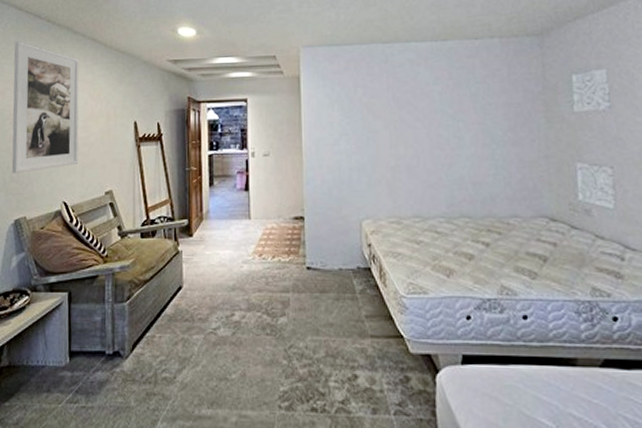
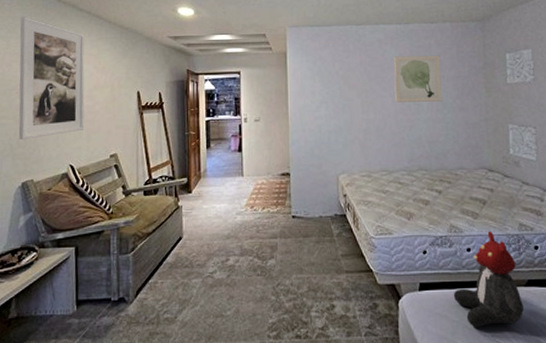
wall art: none [428,78,489,135] -> present [393,55,442,102]
teddy bear: none [505,295,599,414] -> present [453,231,524,327]

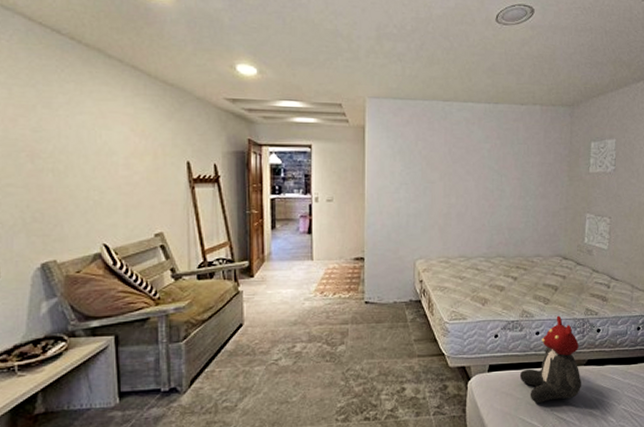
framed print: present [18,17,85,139] -> none [25,59,119,213]
wall art: present [393,55,442,102] -> none [479,138,527,188]

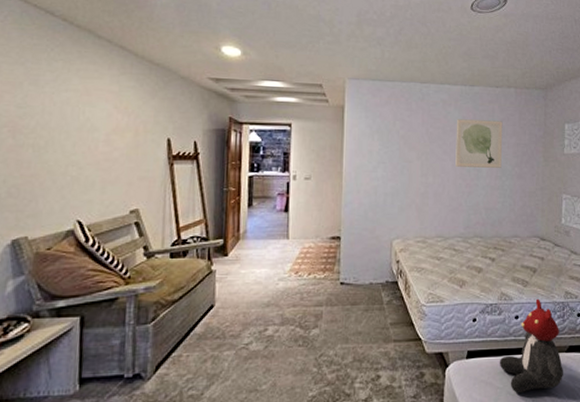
wall art: none [479,138,527,188] -> present [455,119,503,168]

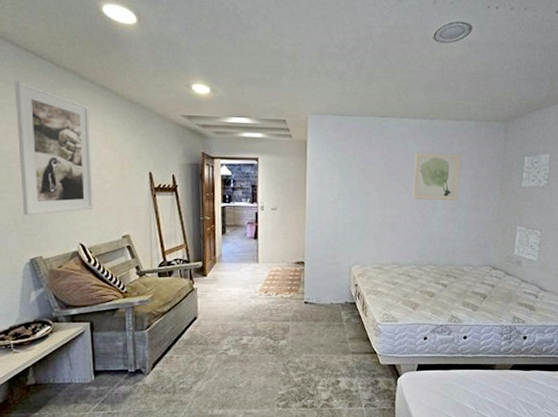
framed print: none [9,38,103,188] -> present [14,81,93,215]
teddy bear: present [499,298,563,393] -> none [446,322,506,401]

